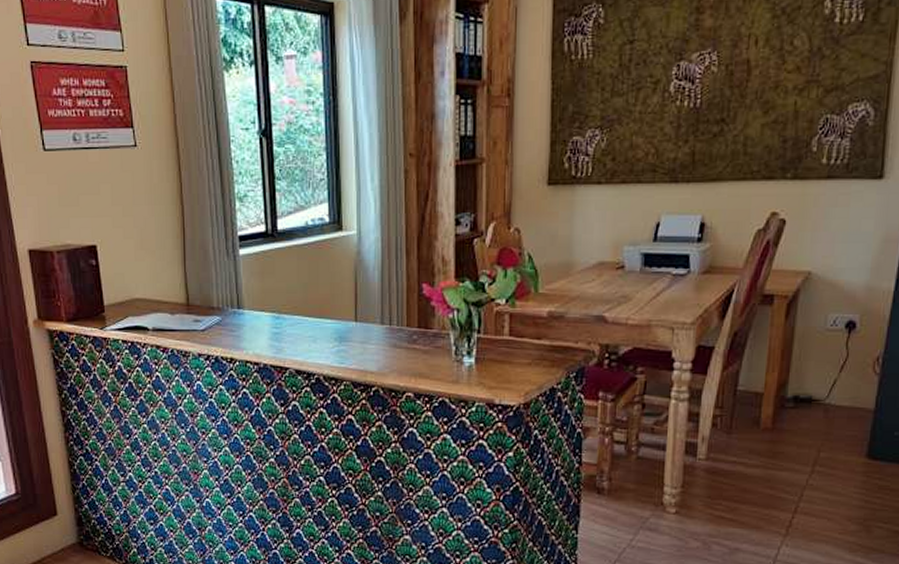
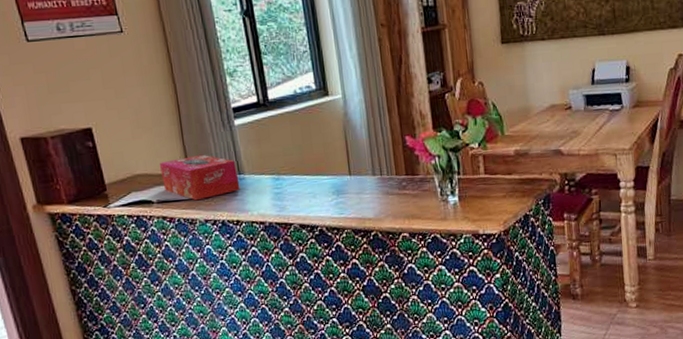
tissue box: none [159,283,238,332] -> present [160,154,240,201]

